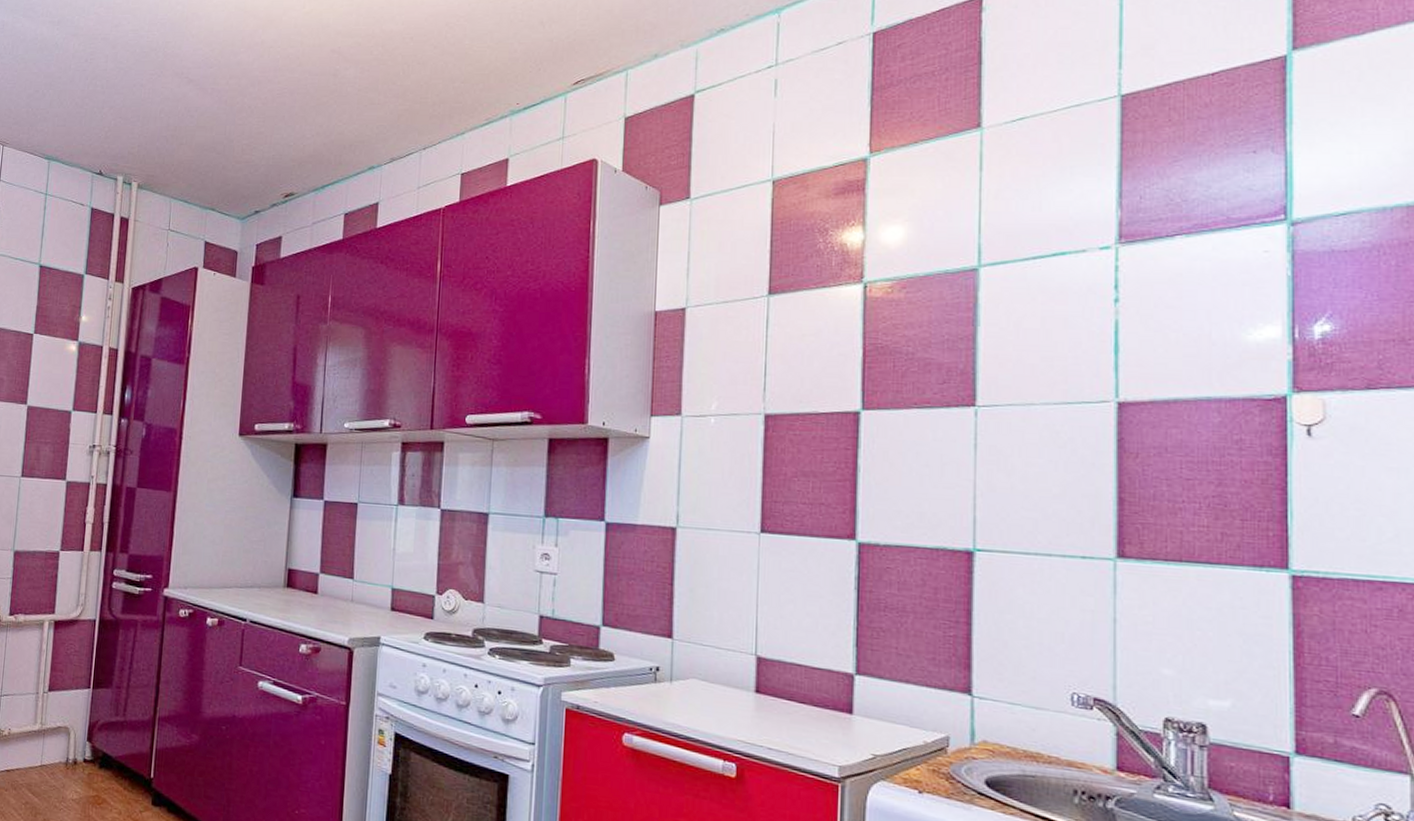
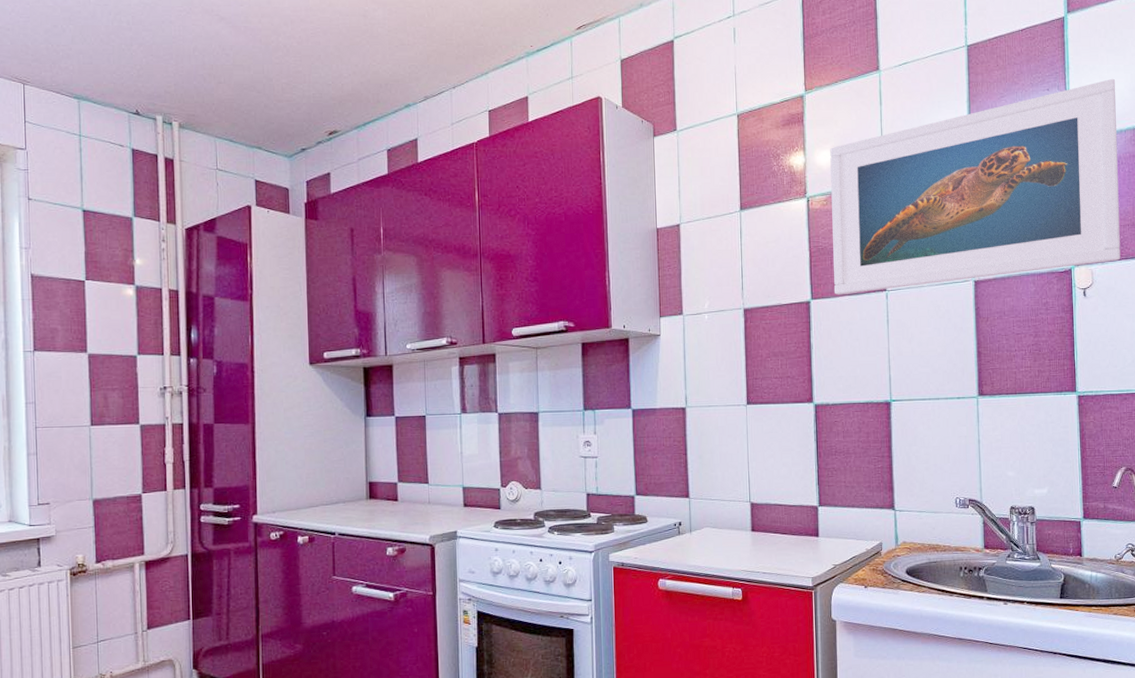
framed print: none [895,136,1378,407] -> present [830,78,1121,295]

